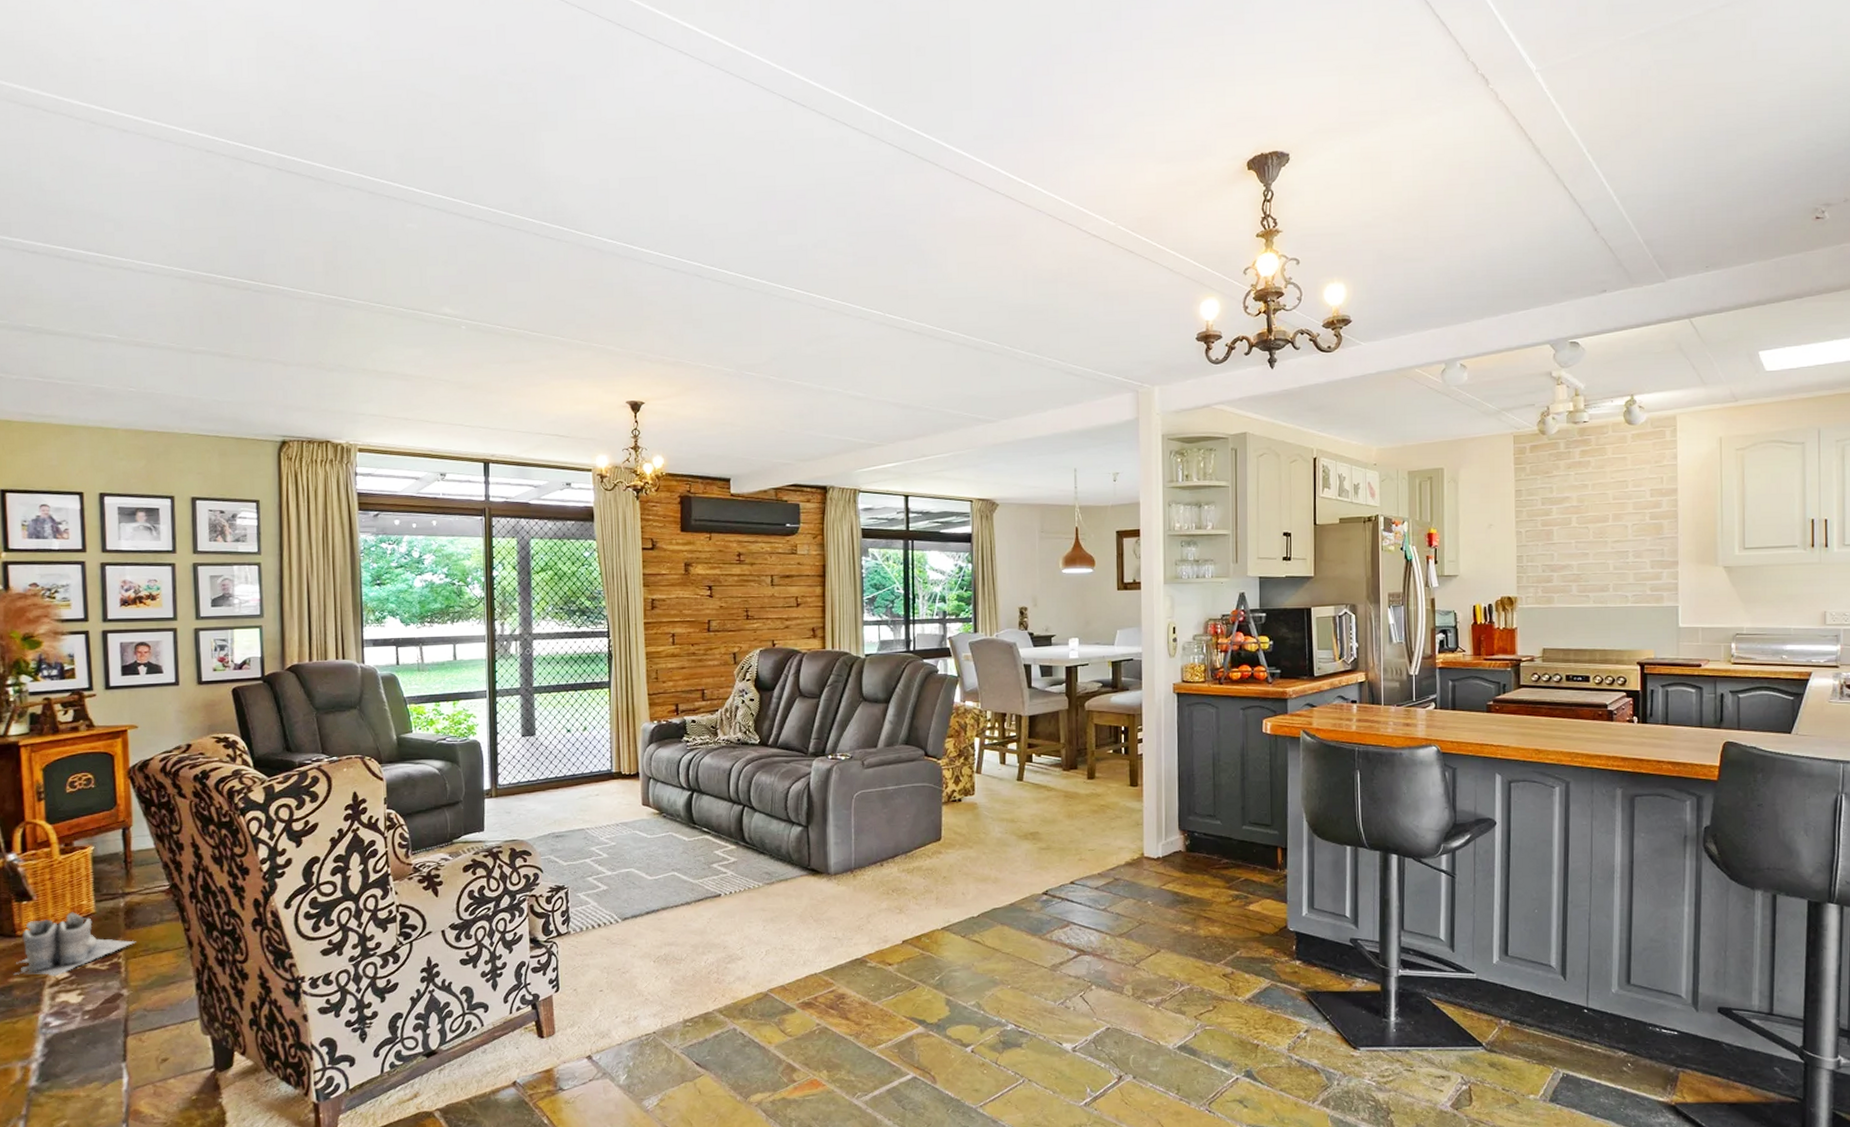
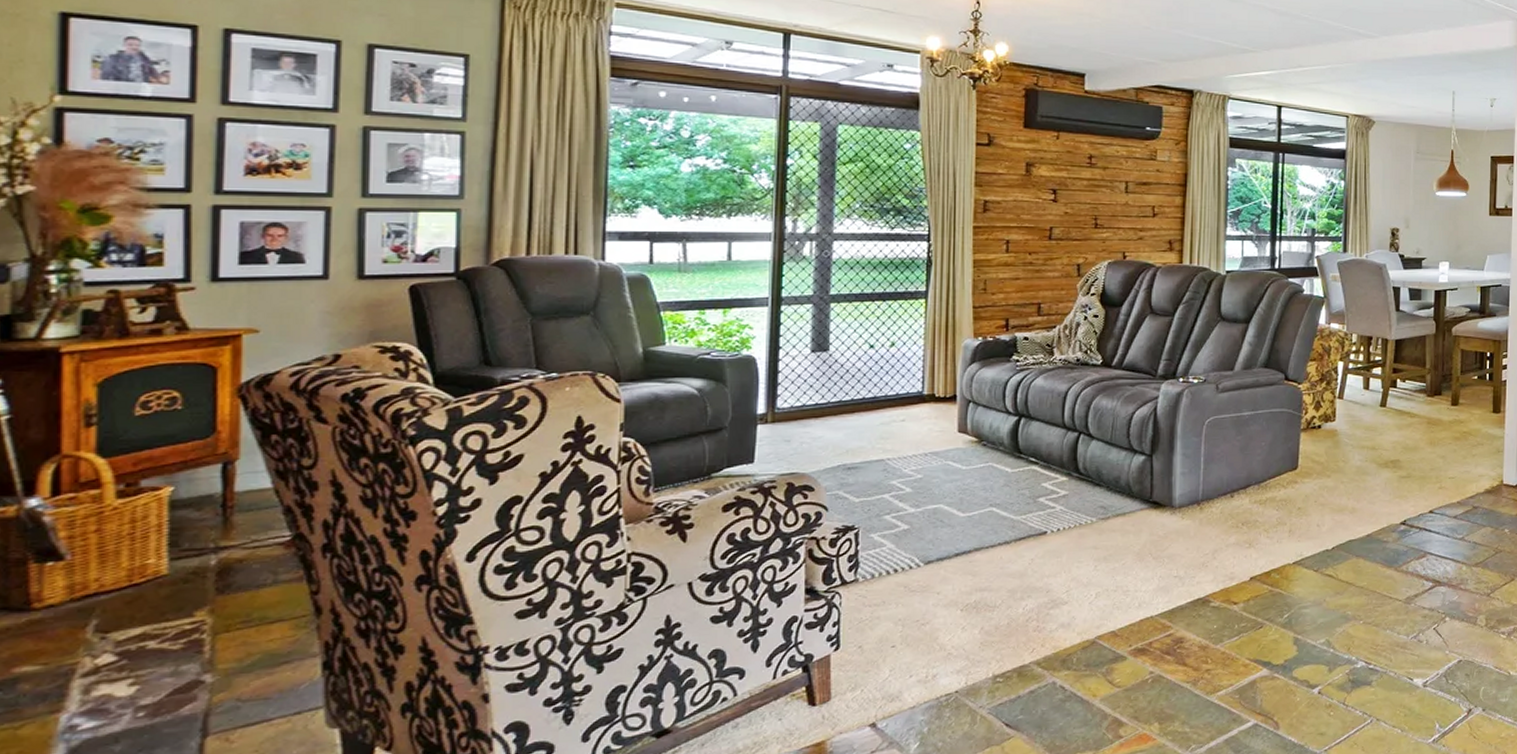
boots: present [13,912,136,976] -> none [21,574,231,663]

